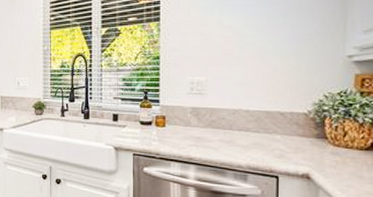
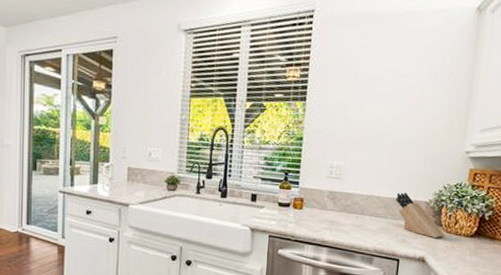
knife block: none [268,104,332,152] -> present [396,192,445,238]

